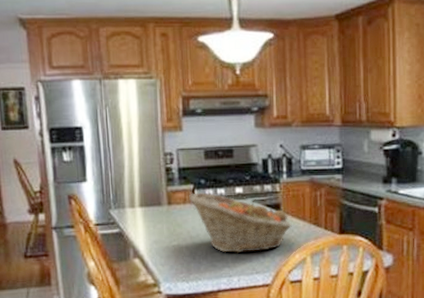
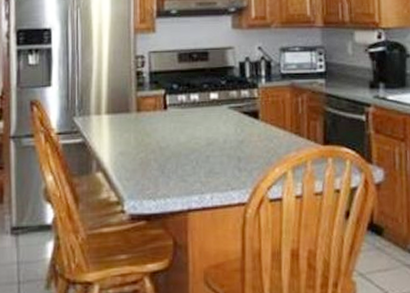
fruit basket: present [189,192,292,254] -> none [160,98,271,167]

